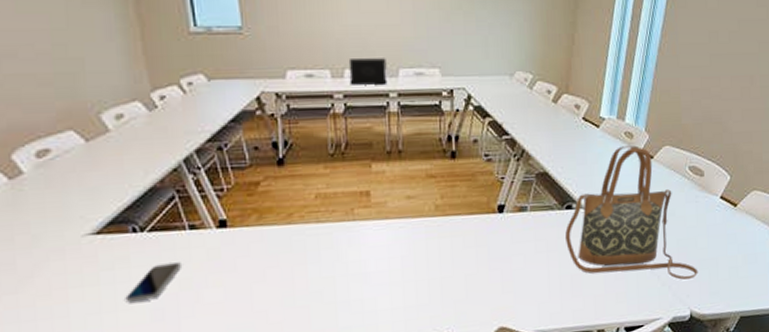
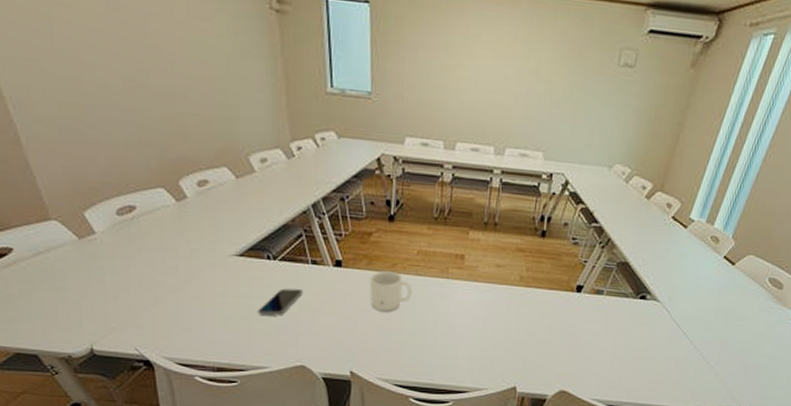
mug: none [262,223,315,273] -> present [369,271,412,312]
laptop: present [348,58,388,85] -> none [459,133,495,161]
handbag: present [565,145,699,281] -> none [634,249,757,382]

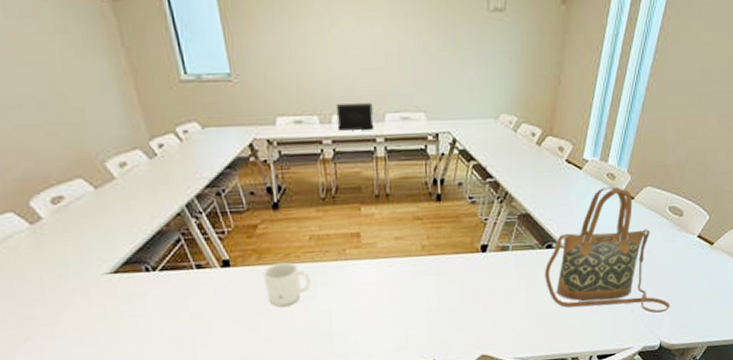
smartphone: present [258,288,303,315] -> none [145,298,192,333]
laptop: none [459,133,495,161] -> present [335,103,374,131]
handbag: none [634,249,757,382] -> present [545,187,671,314]

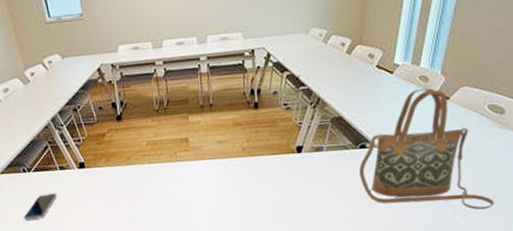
smartphone: none [145,298,192,333] -> present [23,193,57,220]
mug: present [262,262,311,307] -> none [110,164,149,201]
laptop: present [335,103,374,131] -> none [165,28,198,53]

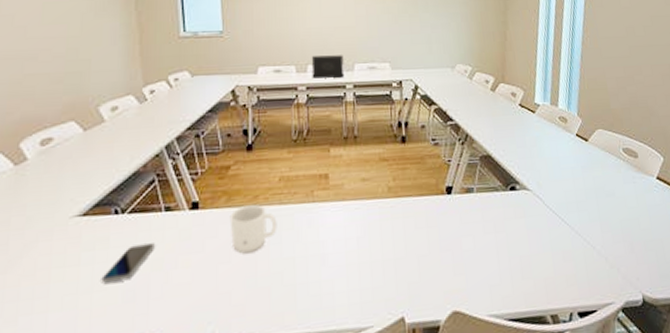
mug: none [110,164,149,201] -> present [229,205,277,254]
laptop: none [165,28,198,53] -> present [311,55,345,79]
handbag: present [359,88,495,211] -> none [511,129,645,263]

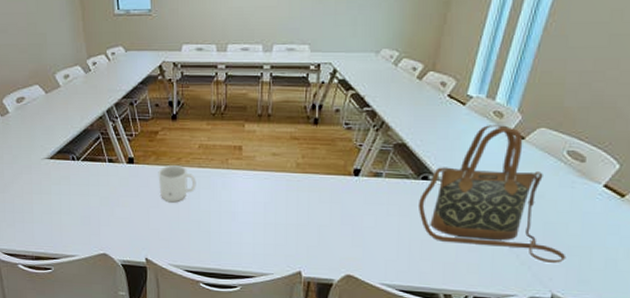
smartphone: present [101,243,155,283] -> none [66,185,102,209]
laptop: present [311,55,345,79] -> none [231,35,263,58]
handbag: none [511,129,645,263] -> present [419,125,566,264]

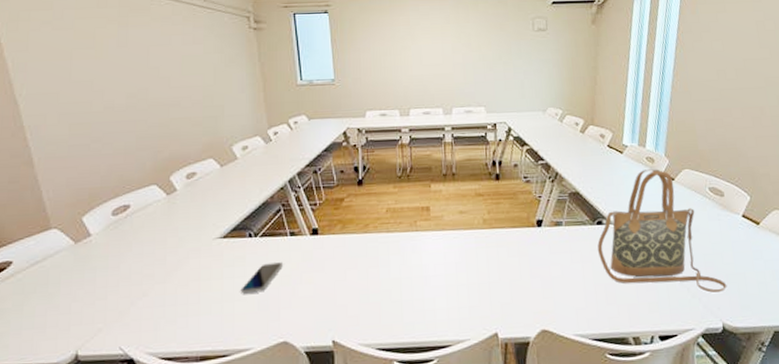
smartphone: none [66,185,102,209] -> present [240,262,283,294]
mug: present [158,165,196,203] -> none [344,232,386,273]

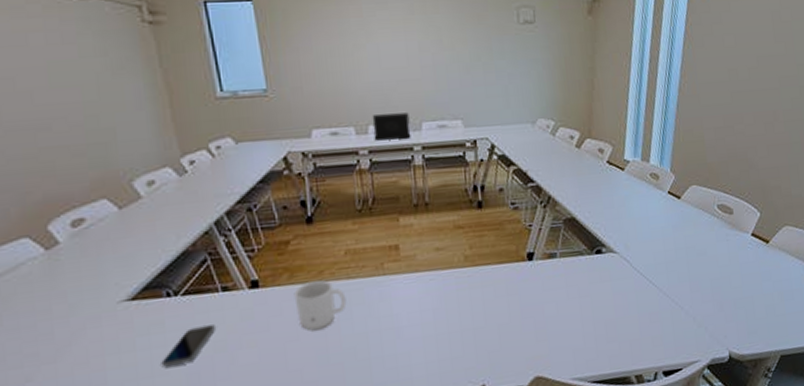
mug: none [344,232,386,273] -> present [293,280,347,331]
laptop: none [413,100,443,122] -> present [372,112,411,141]
handbag: present [597,169,727,294] -> none [596,186,735,321]

